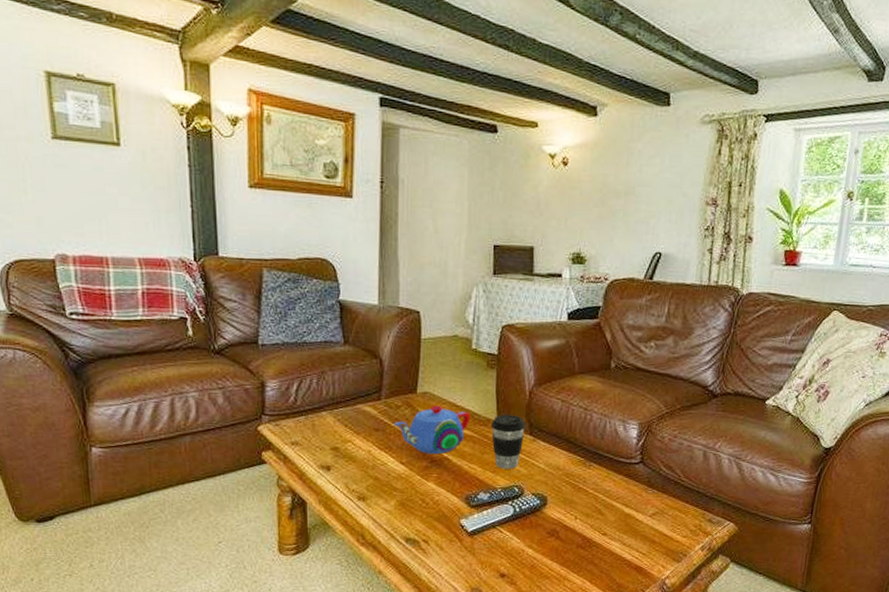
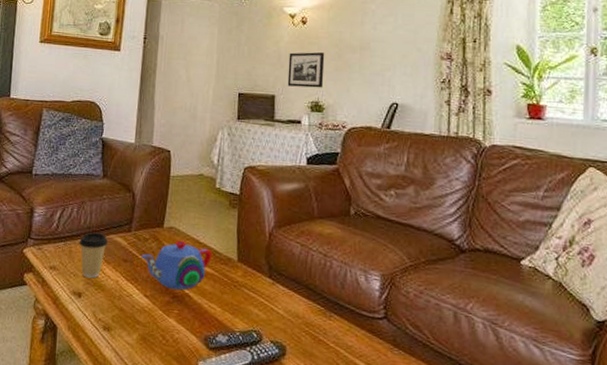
coffee cup: none [322,403,356,451] -> present [79,232,109,279]
coffee cup: present [490,415,526,469] -> none [231,254,266,312]
picture frame: none [547,197,588,238] -> present [287,51,325,88]

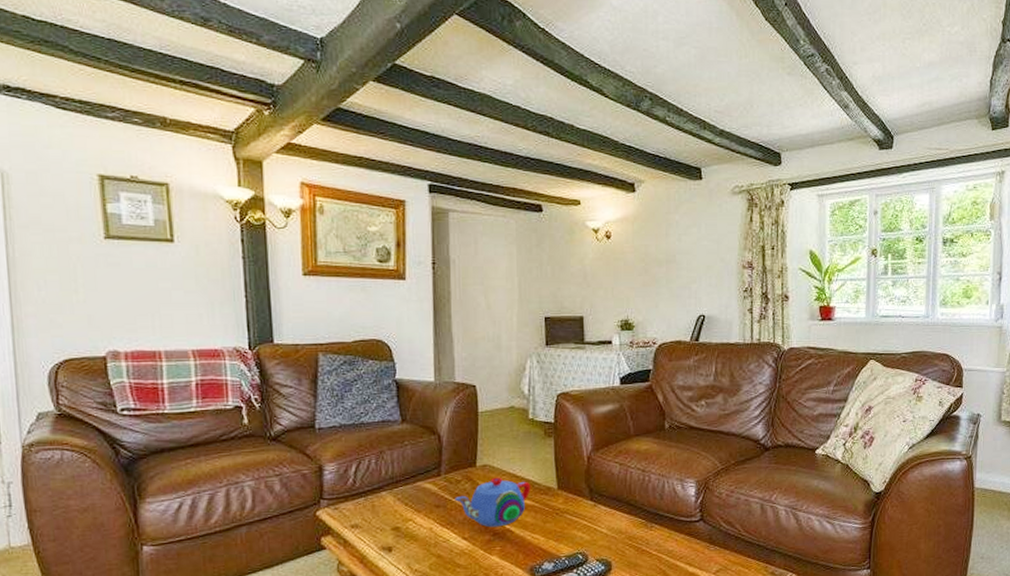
coffee cup: present [79,232,109,279] -> none [382,482,416,531]
picture frame: present [287,51,325,88] -> none [595,267,632,306]

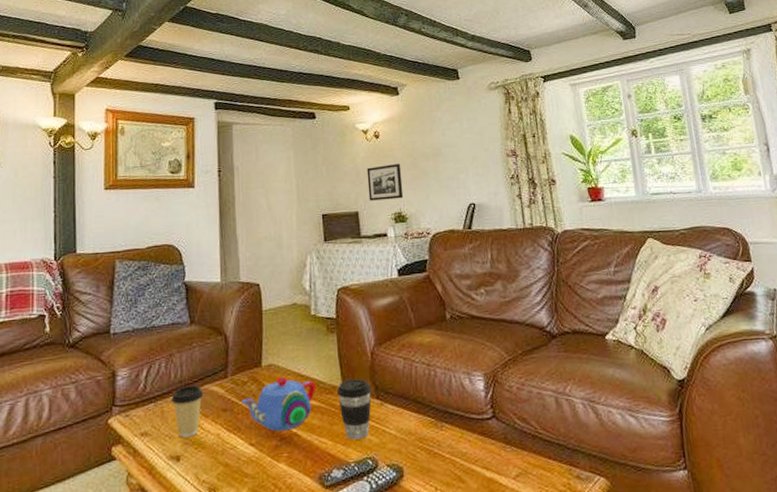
coffee cup: none [382,482,416,531] -> present [171,385,204,438]
coffee cup: none [551,481,586,537] -> present [336,379,372,440]
picture frame: none [595,267,632,306] -> present [366,163,404,201]

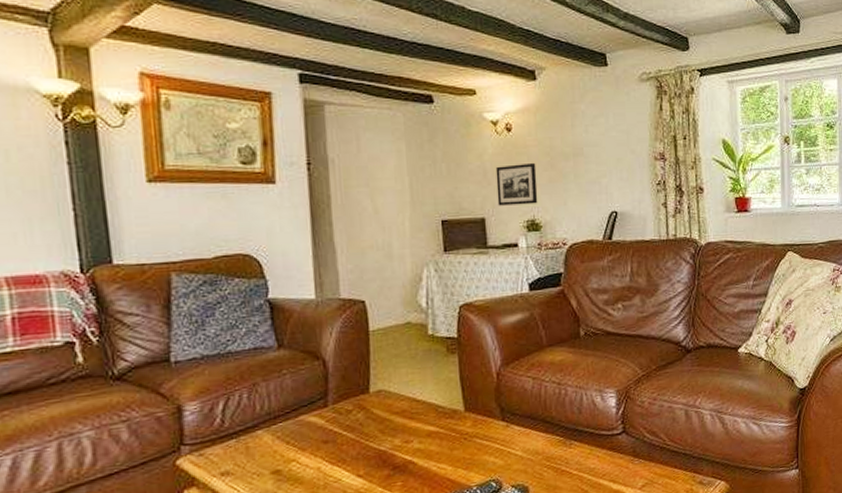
coffee cup: present [171,385,204,438] -> none [257,416,299,475]
teapot: present [241,376,316,432] -> none [346,402,435,461]
coffee cup: present [336,379,372,440] -> none [457,401,497,464]

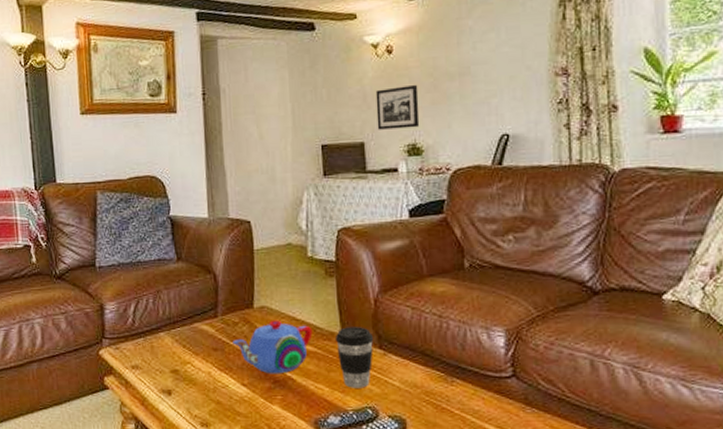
teapot: none [346,402,435,461] -> present [233,320,313,374]
coffee cup: none [457,401,497,464] -> present [335,327,374,388]

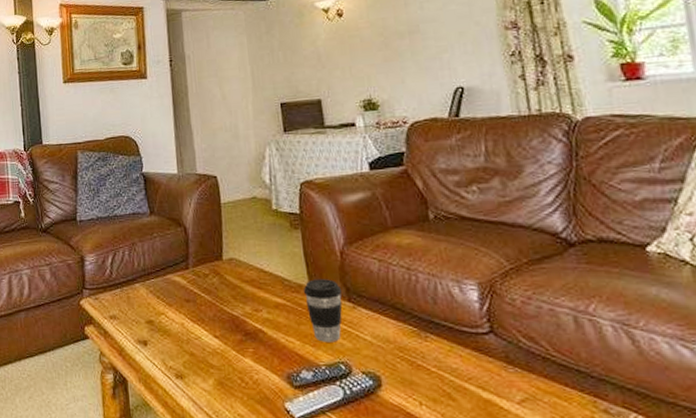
teapot: present [233,320,313,374] -> none [204,271,281,327]
picture frame: present [375,84,420,130] -> none [329,43,374,87]

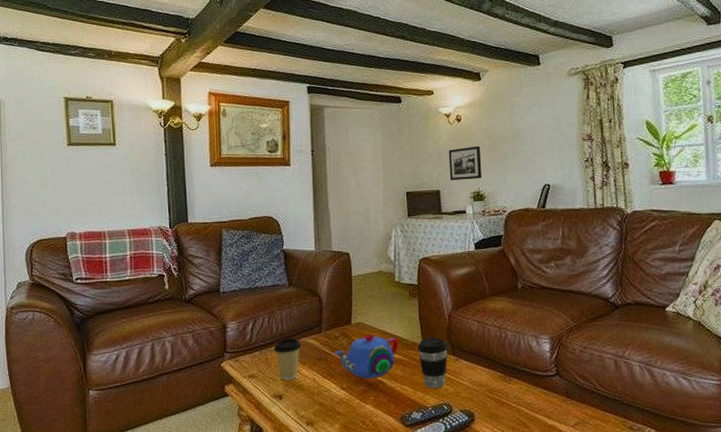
coffee cup: none [135,274,167,324] -> present [273,338,302,381]
teapot: none [204,271,281,327] -> present [334,333,399,379]
picture frame: none [329,43,374,87] -> present [448,145,482,181]

